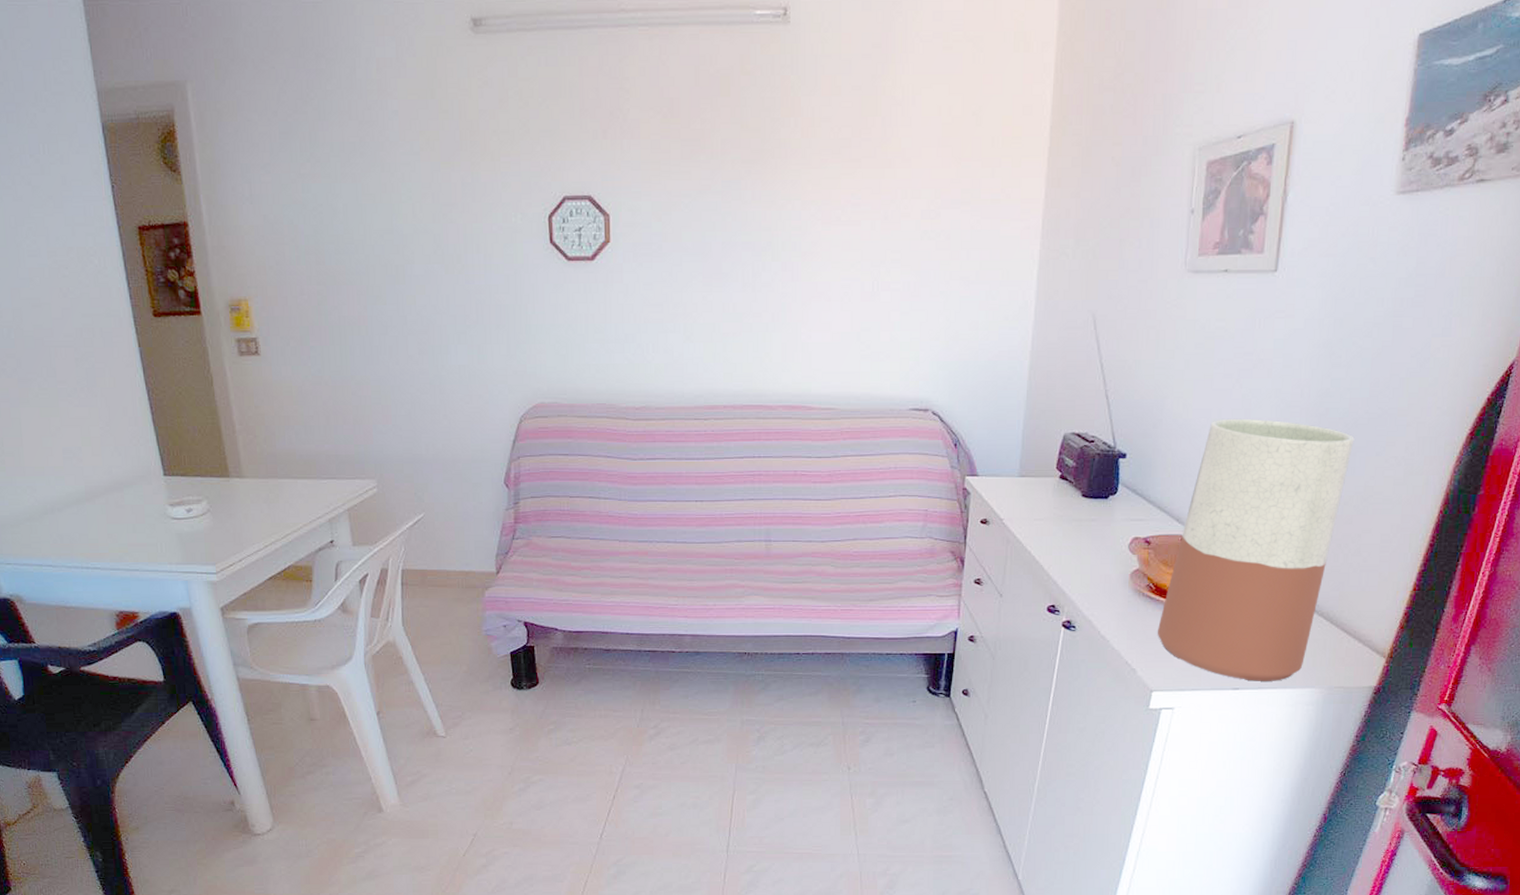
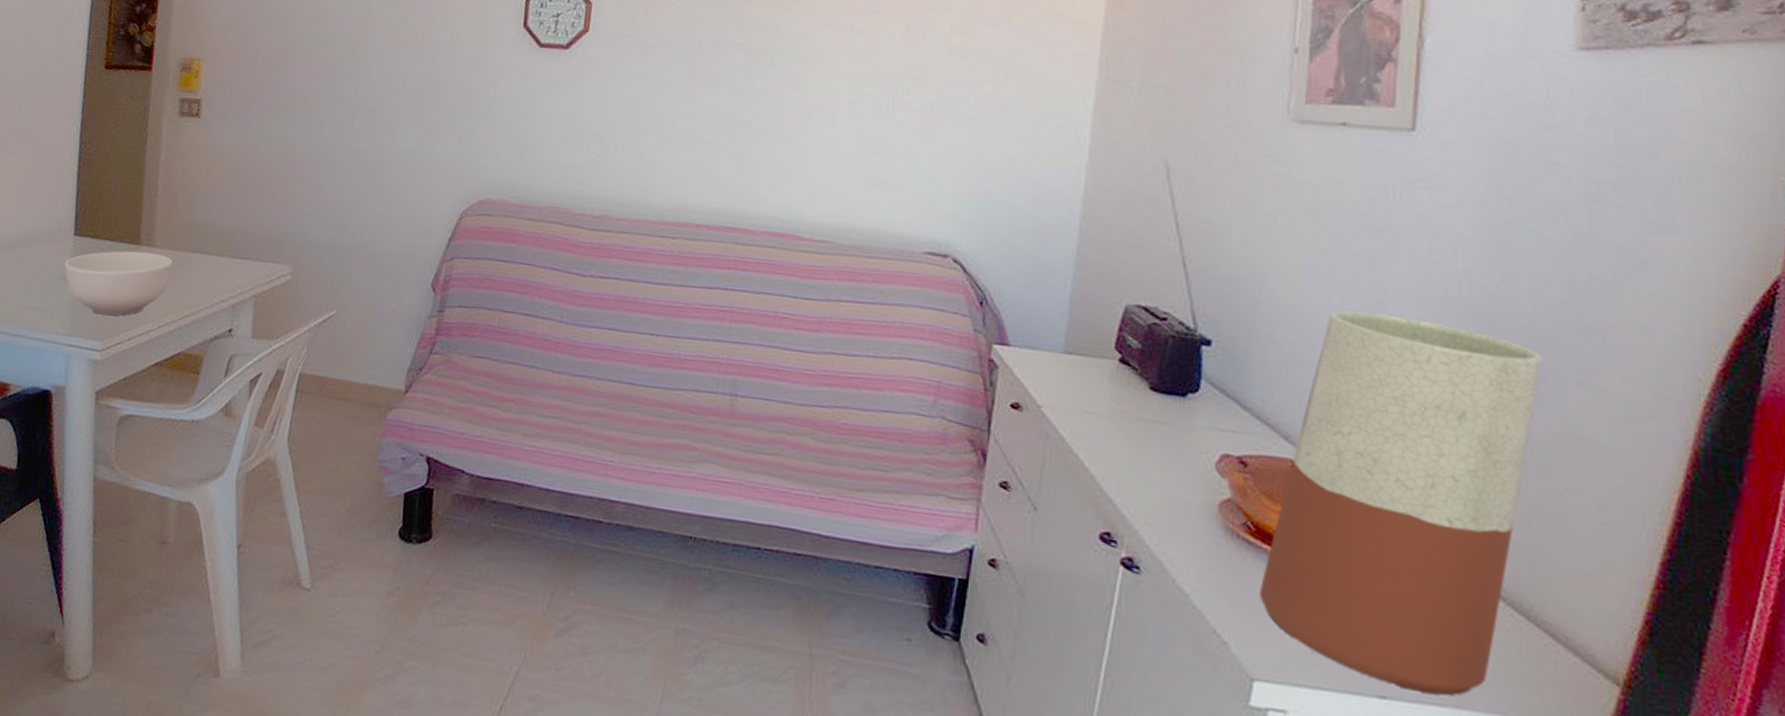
bowl: none [161,483,265,543] -> present [64,251,173,316]

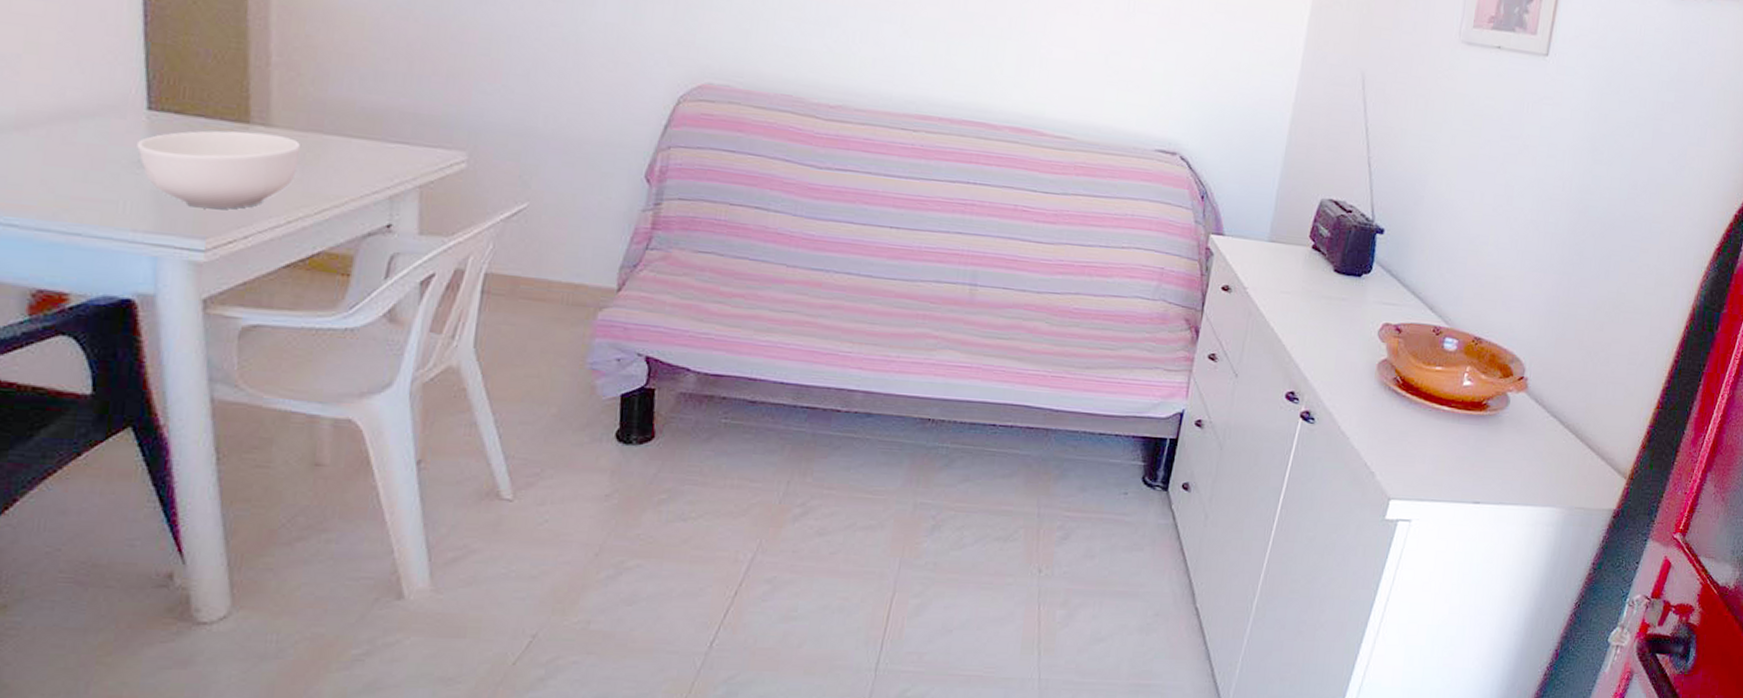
vase: present [1260,310,1543,696] -> none [1401,203,1611,497]

